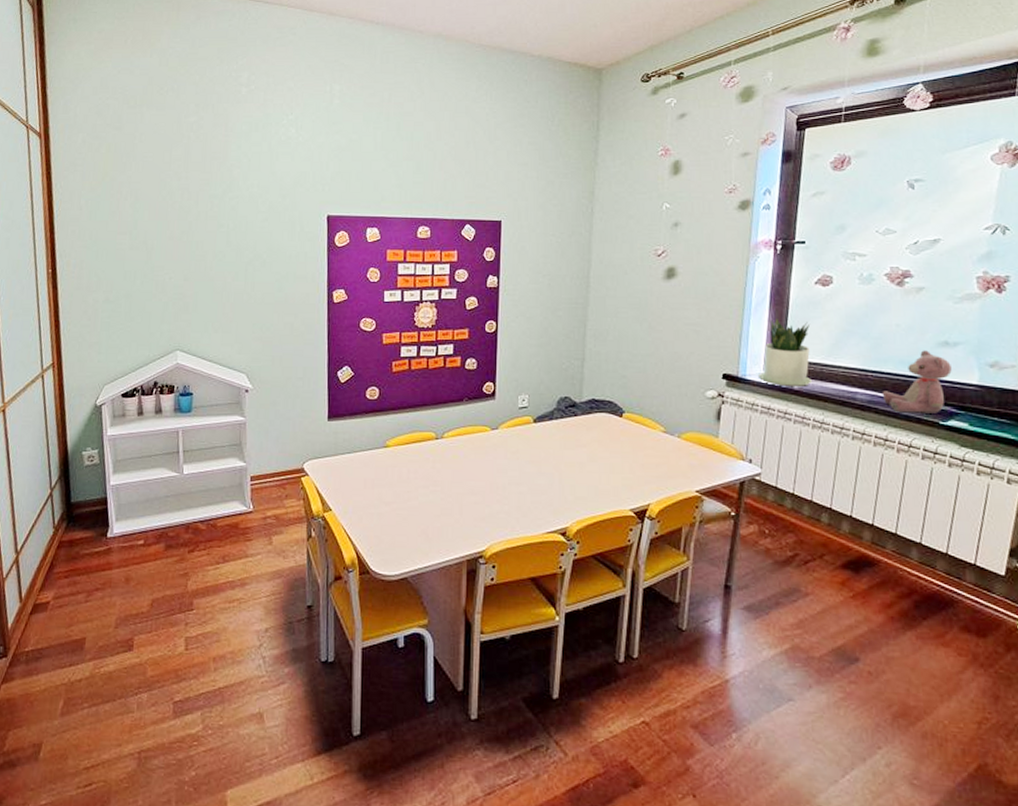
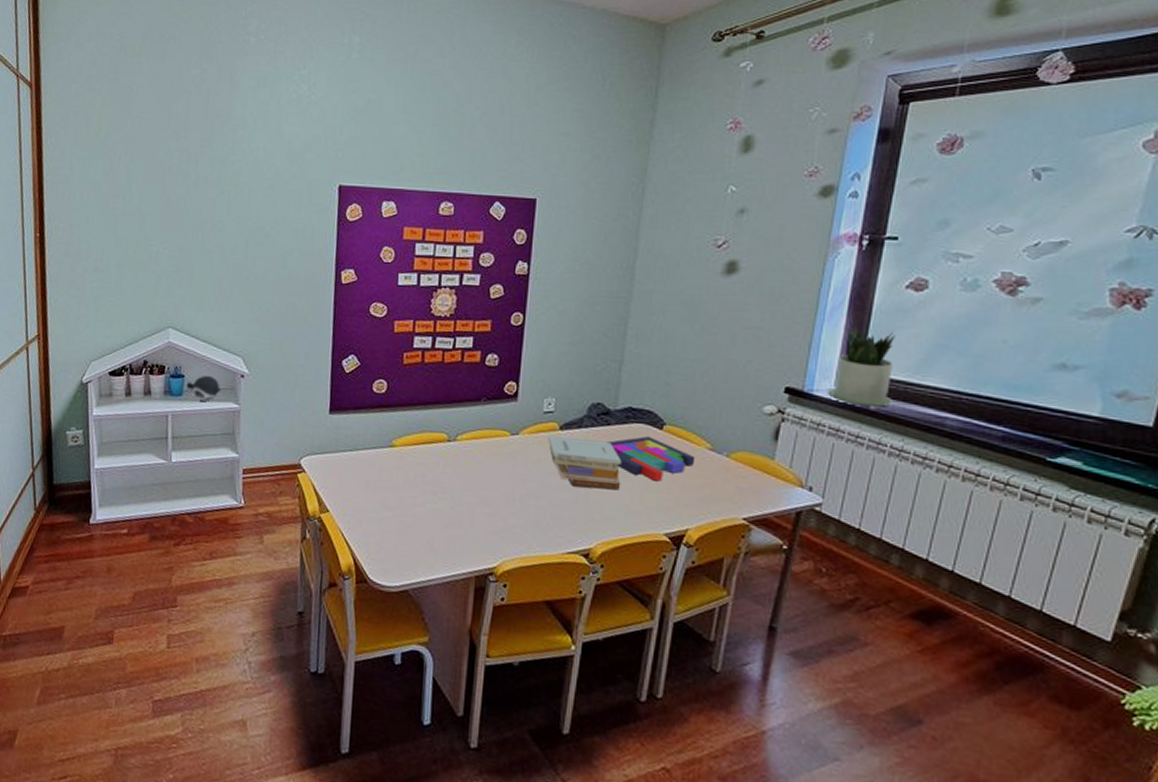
toy animal: none [194,393,228,417] -> present [185,376,222,402]
books: none [523,428,590,474] -> present [547,435,622,491]
toy blocks: none [575,423,652,463] -> present [606,435,696,482]
teddy bear: present [882,350,952,414] -> none [977,373,1067,448]

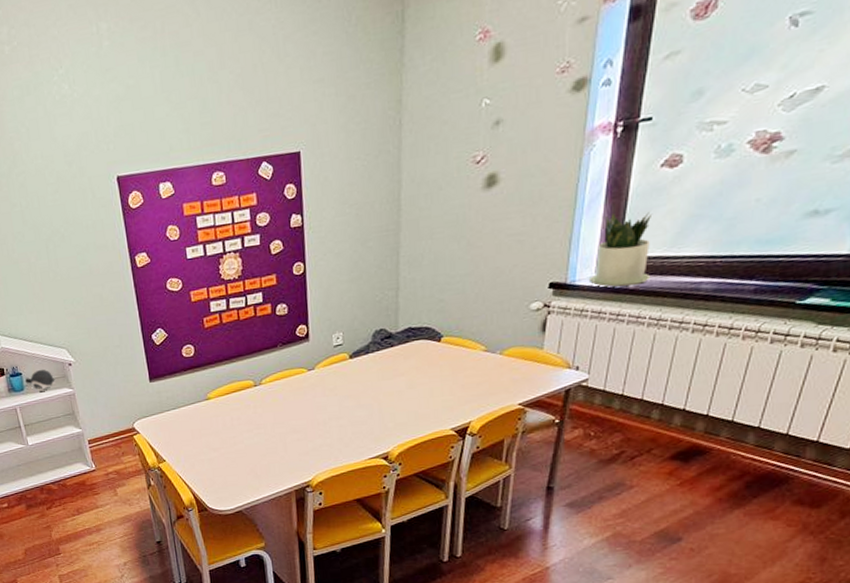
books: present [547,435,622,491] -> none [339,361,409,404]
toy blocks: present [606,435,696,482] -> none [392,349,472,387]

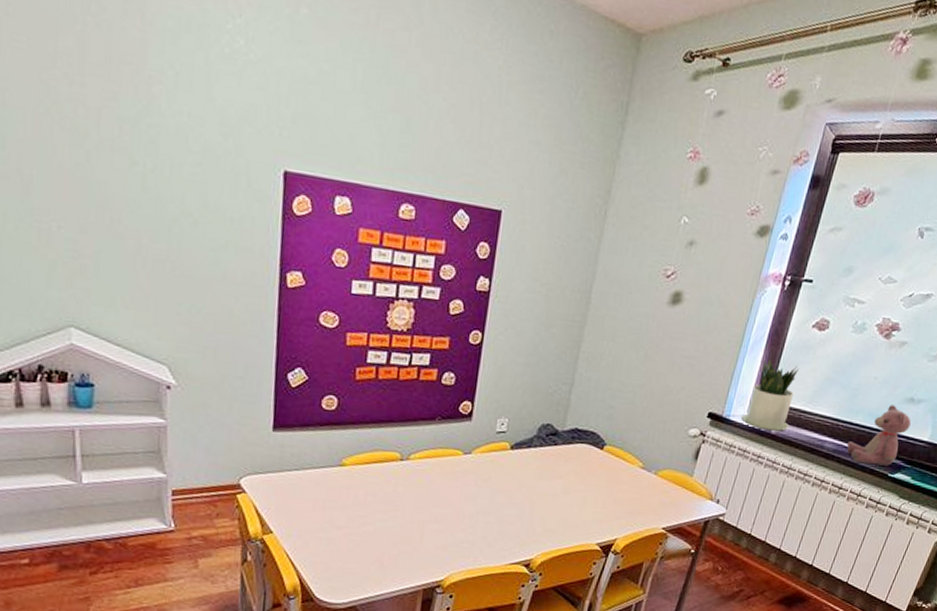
toy animal: present [24,370,55,393] -> none [96,385,143,416]
teddy bear: none [731,224,818,298] -> present [847,405,911,466]

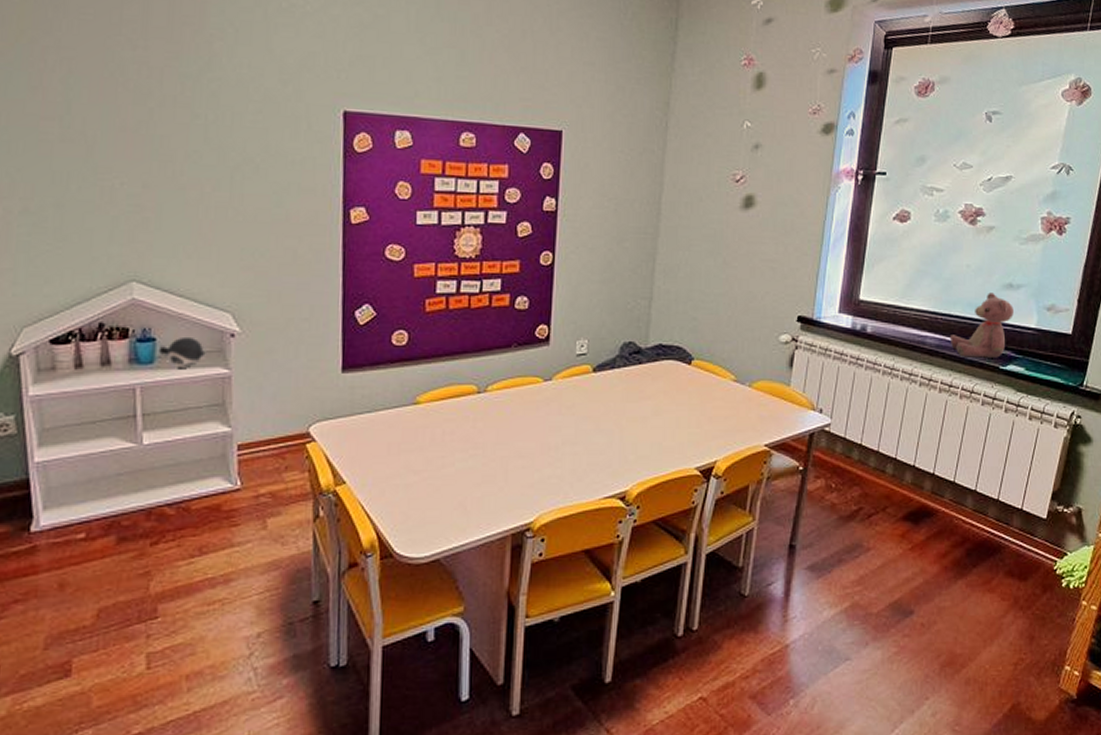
toy animal: none [96,385,143,416] -> present [158,338,206,369]
planter: present [740,360,800,433] -> none [832,256,887,331]

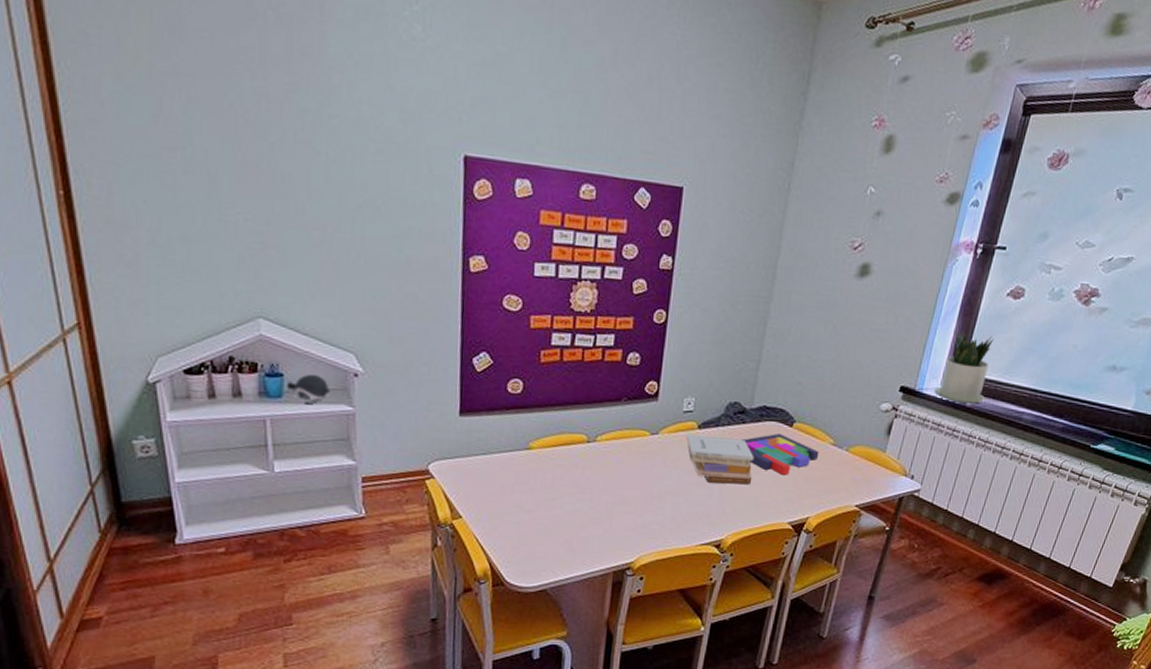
books: none [580,378,654,429] -> present [685,434,754,485]
toy blocks: none [639,371,722,416] -> present [741,433,820,475]
planter: none [832,256,887,331] -> present [934,330,995,405]
teddy bear: present [949,292,1014,358] -> none [1046,373,1114,437]

